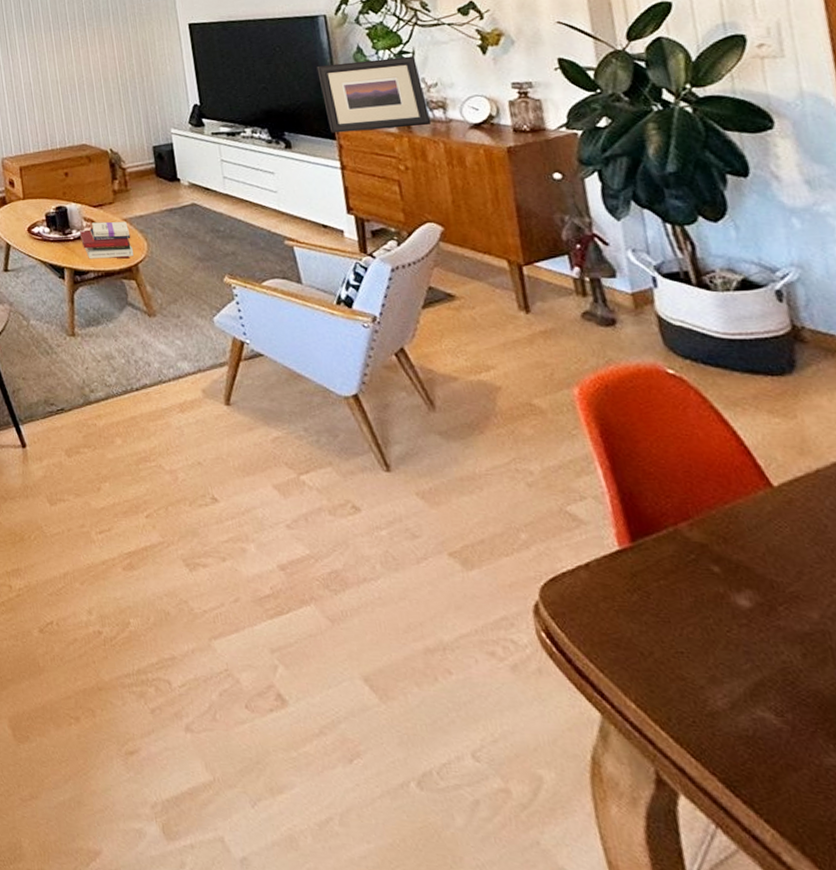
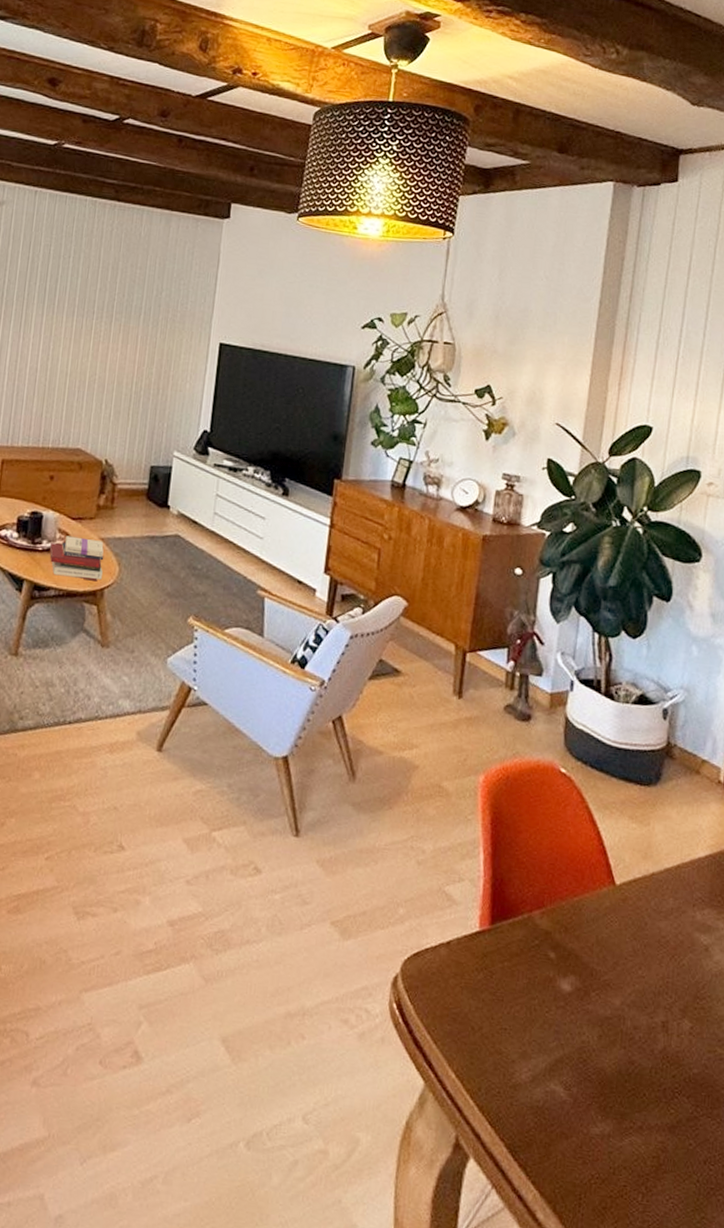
picture frame: present [316,56,432,133] -> none [329,416,426,499]

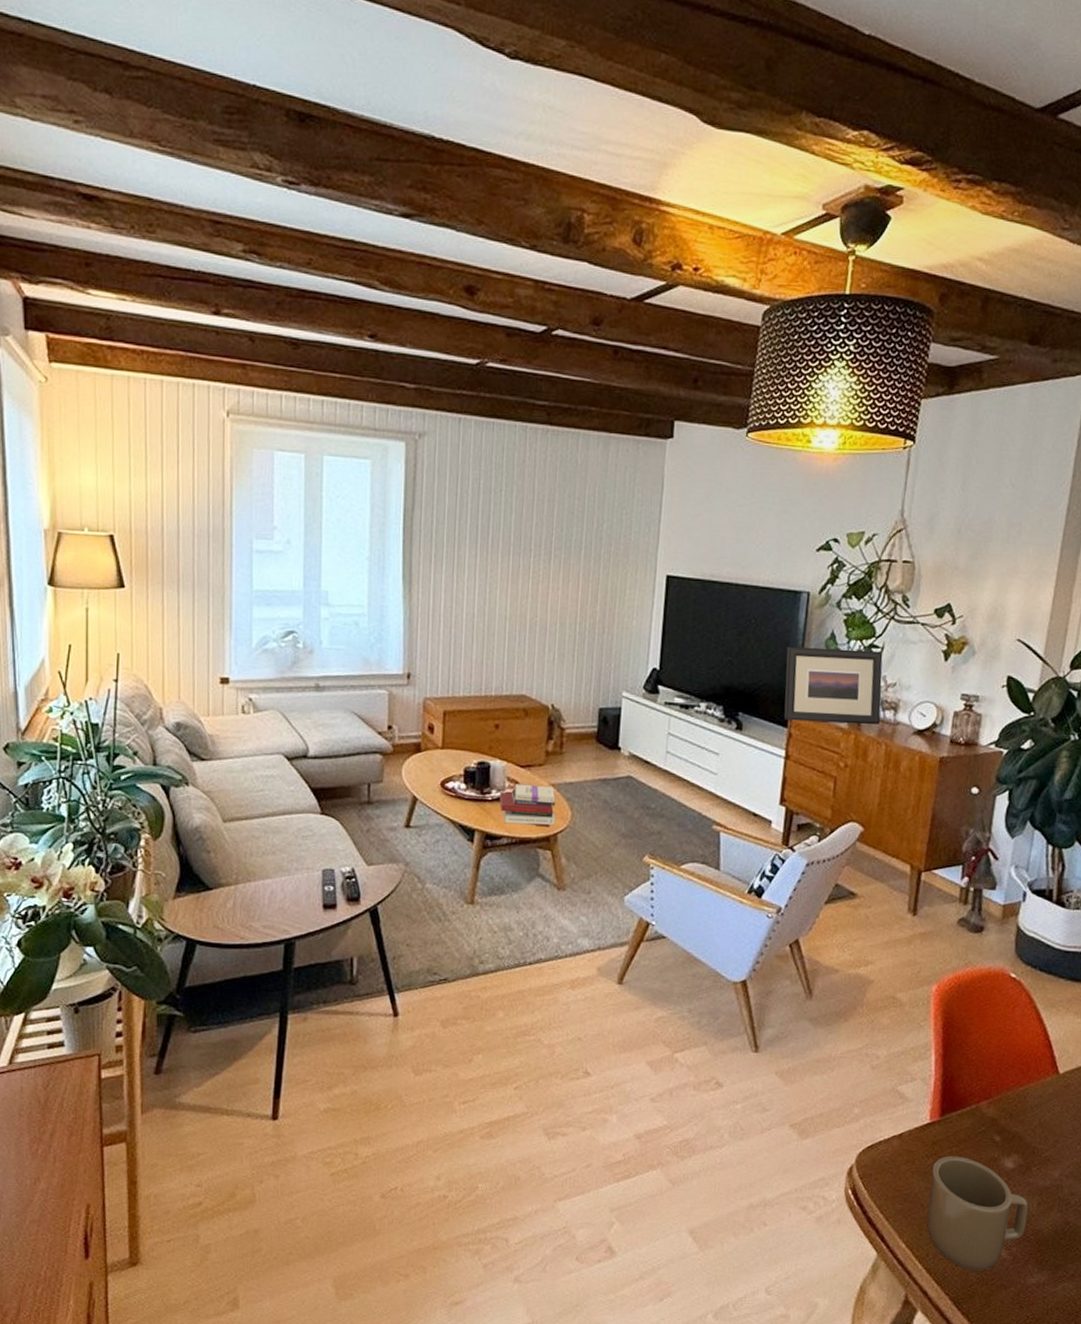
picture frame: none [329,416,426,499] -> present [784,646,883,724]
mug: none [477,971,589,1115] -> present [926,1156,1029,1272]

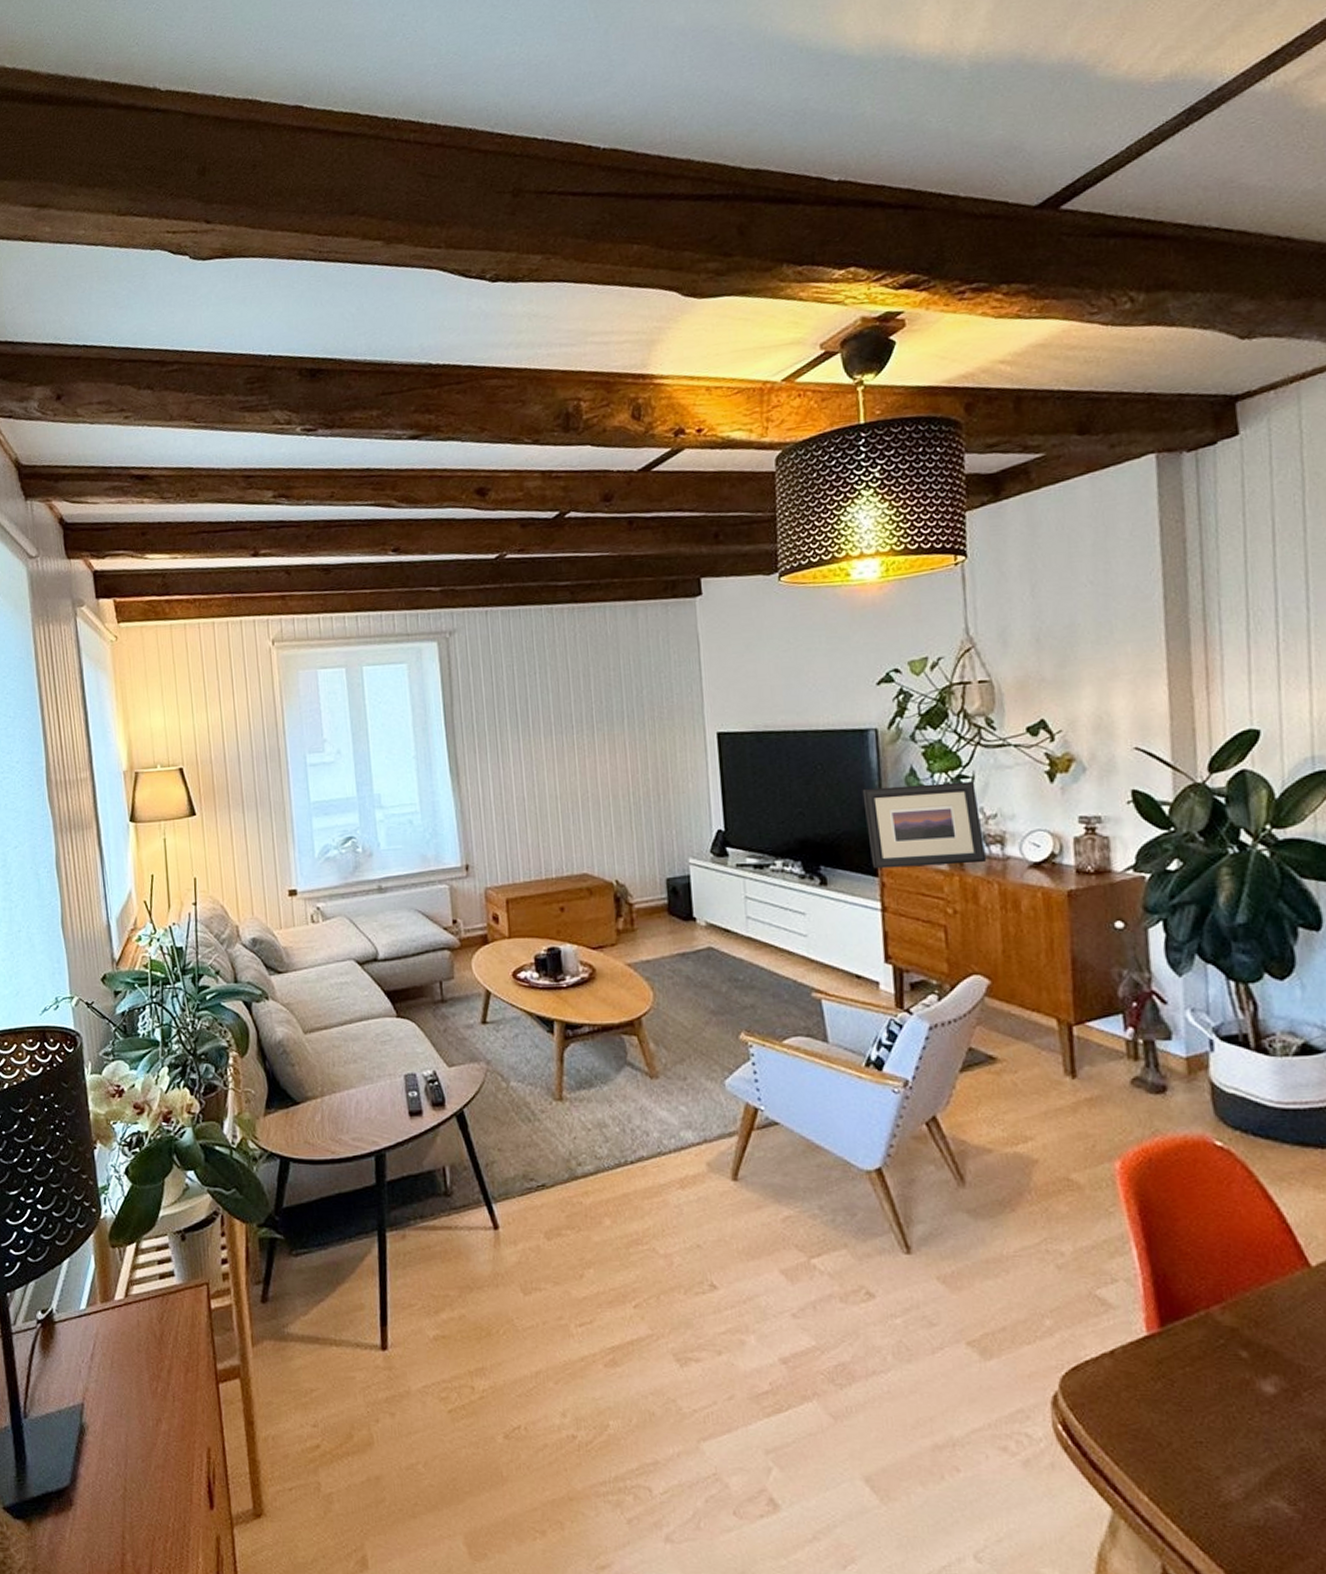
books: present [499,784,556,827] -> none [574,966,636,1011]
mug: present [926,1156,1029,1272] -> none [1164,1378,1312,1535]

